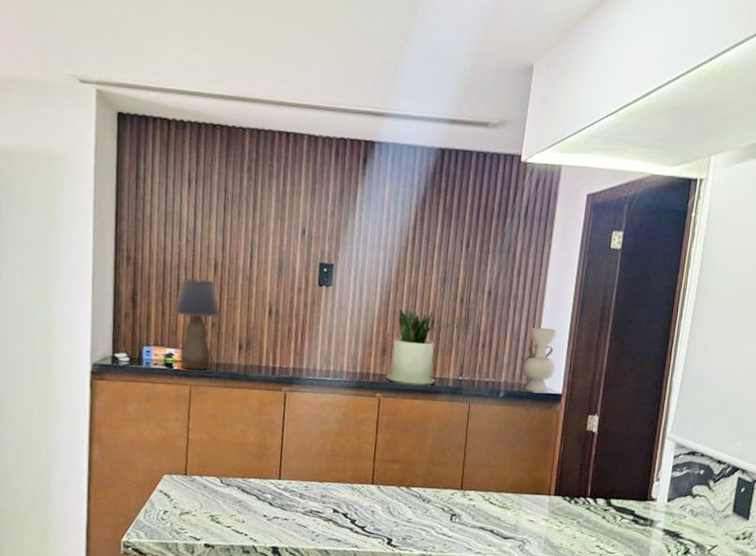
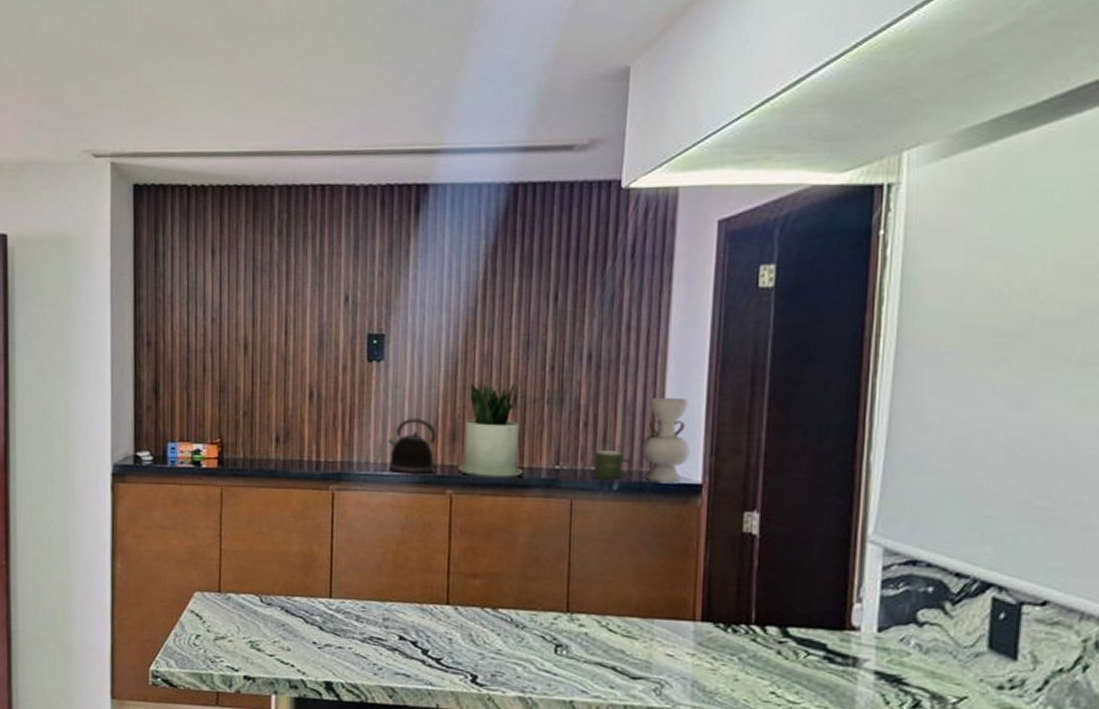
table lamp: present [173,277,220,370] -> none [199,360,253,468]
kettle: none [331,334,371,381] -> present [387,418,437,475]
mug: none [487,365,516,391] -> present [594,449,633,482]

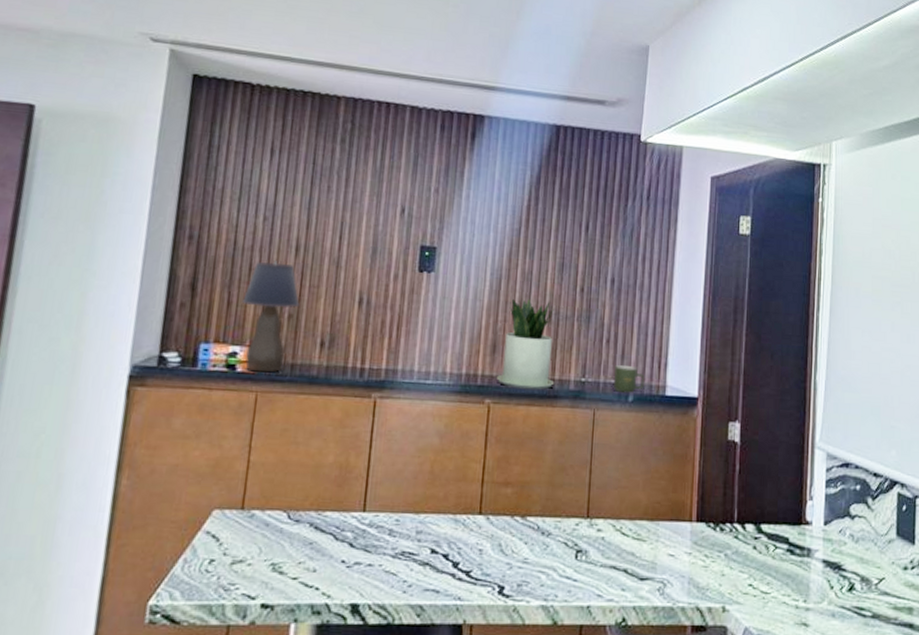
table lamp: none [199,360,253,468] -> present [241,261,300,373]
kettle: present [387,418,437,475] -> none [432,328,479,385]
decorative vase: present [640,397,690,484] -> none [651,319,689,397]

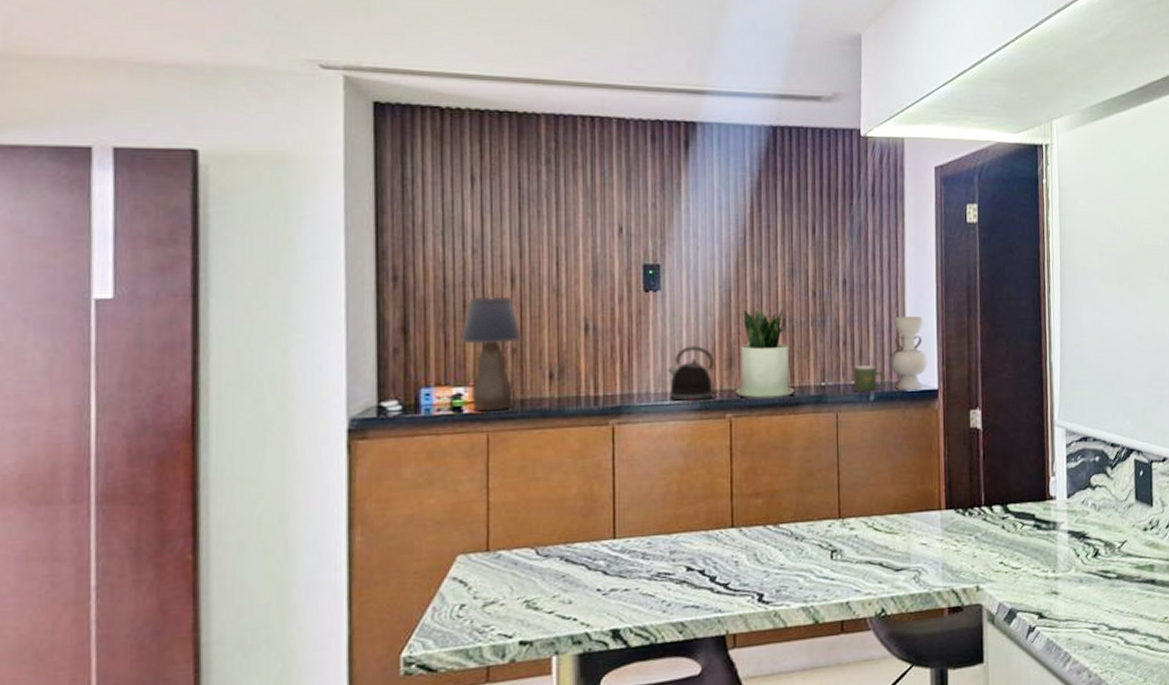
kettle: none [432,328,479,385] -> present [667,346,716,402]
decorative vase: none [651,319,689,397] -> present [889,315,927,392]

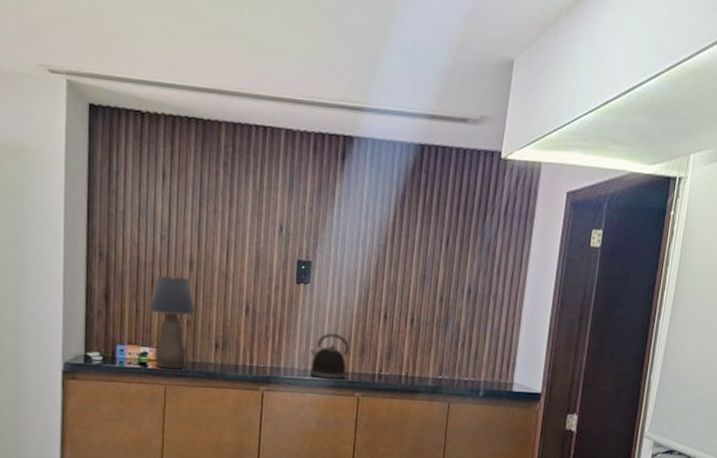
planter: present [735,308,795,400] -> none [364,306,416,386]
mug: present [854,364,885,394] -> none [467,364,495,390]
decorative vase: present [889,315,927,392] -> none [500,325,537,393]

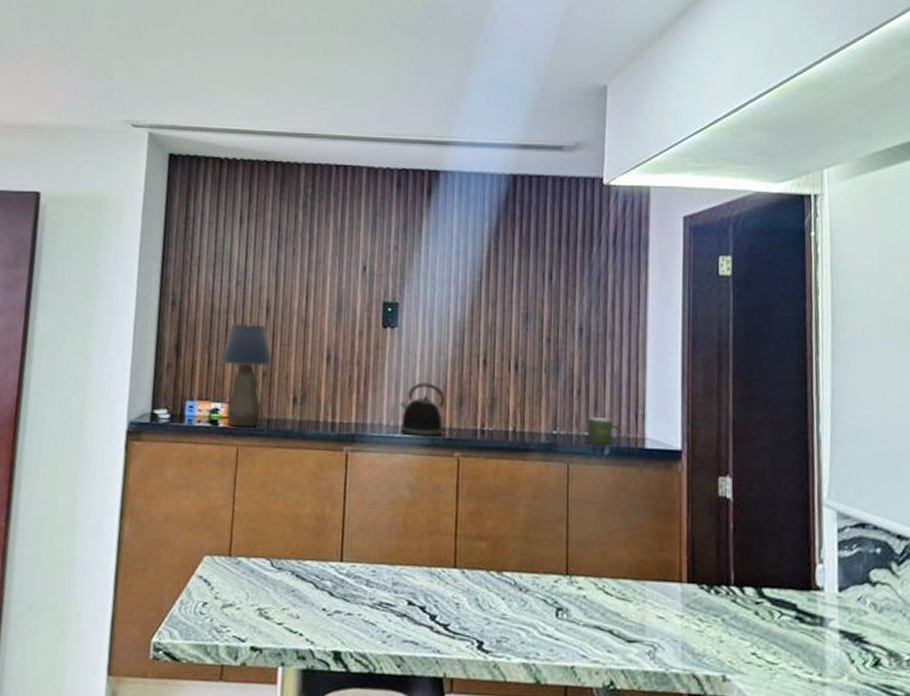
mug: none [467,364,495,390] -> present [588,416,621,447]

